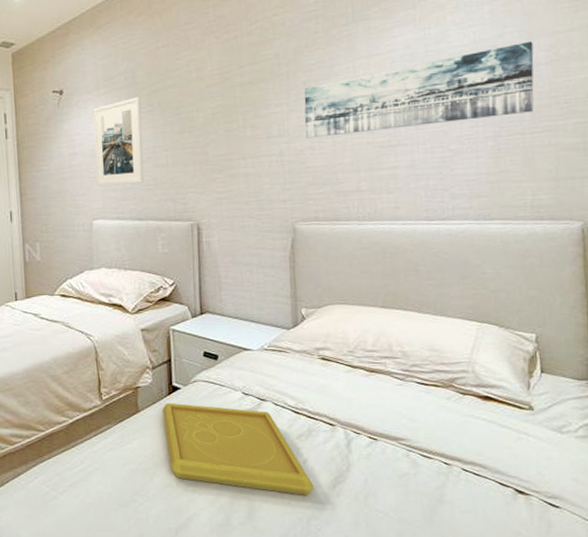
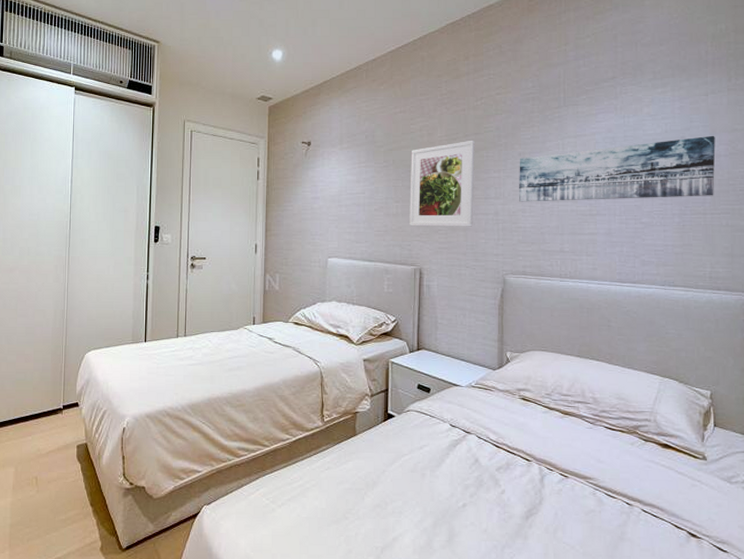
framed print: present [93,96,144,186] -> none [333,153,378,228]
serving tray: present [162,403,314,495] -> none [377,429,509,524]
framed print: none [178,71,255,177] -> present [410,140,475,227]

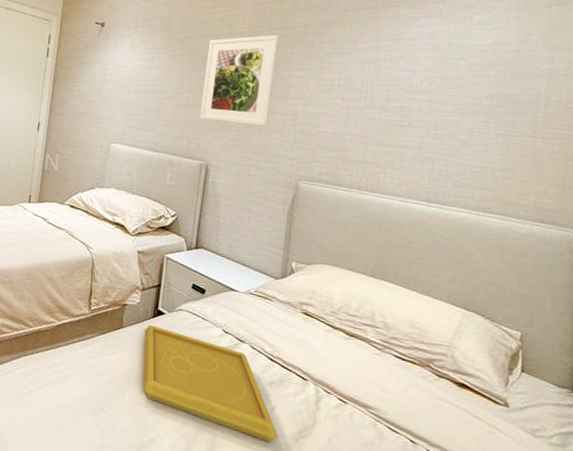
serving tray: none [377,429,509,524] -> present [143,324,277,442]
wall art: present [518,135,716,202] -> none [320,51,556,119]

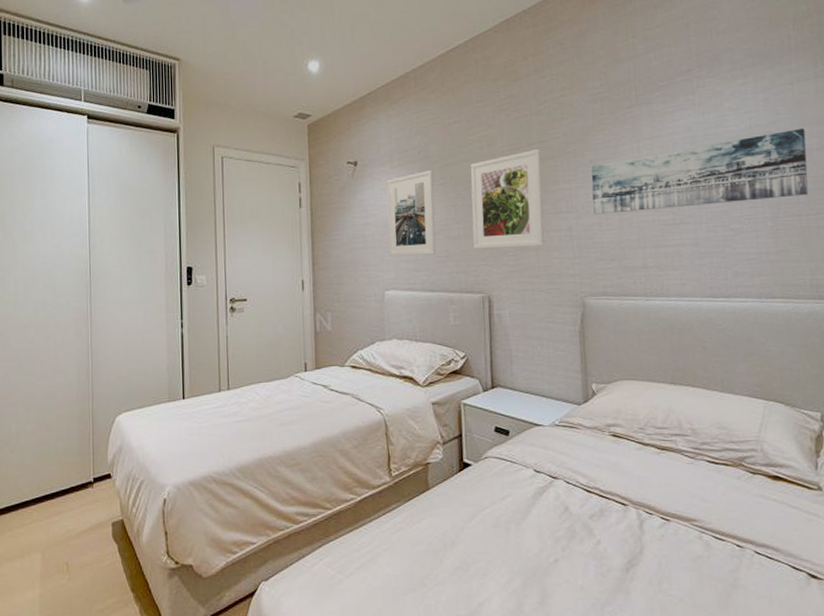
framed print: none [120,40,173,118] -> present [387,170,436,257]
serving tray: present [143,324,277,442] -> none [453,480,607,579]
wall art: none [320,51,556,119] -> present [591,128,808,215]

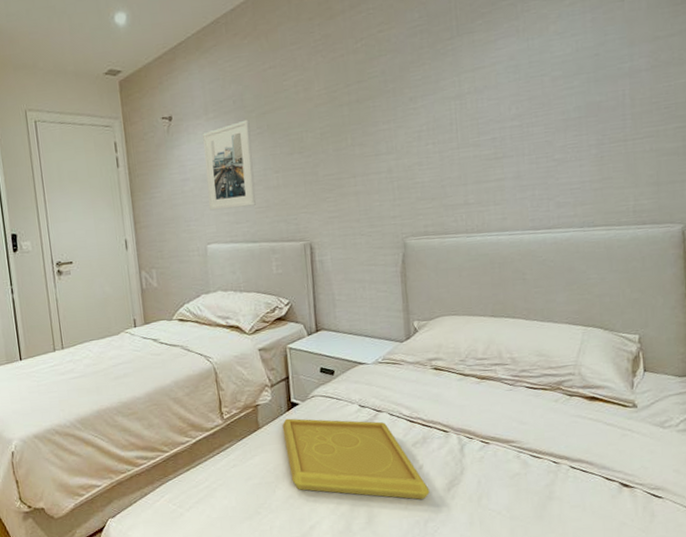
serving tray: none [453,480,607,579] -> present [282,418,430,500]
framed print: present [470,148,545,250] -> none [287,89,365,198]
wall art: present [591,128,808,215] -> none [411,47,636,154]

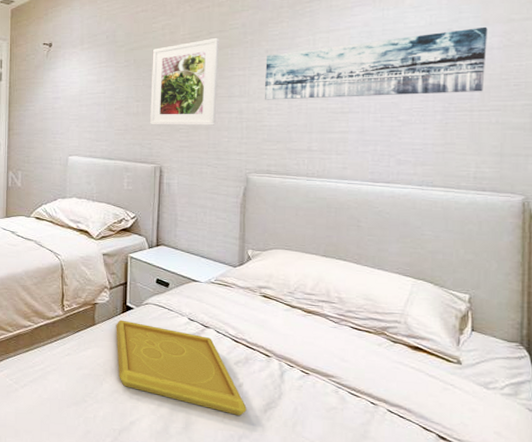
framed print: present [203,119,256,211] -> none [74,53,119,127]
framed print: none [287,89,365,198] -> present [150,37,219,126]
wall art: none [411,47,636,154] -> present [264,26,488,100]

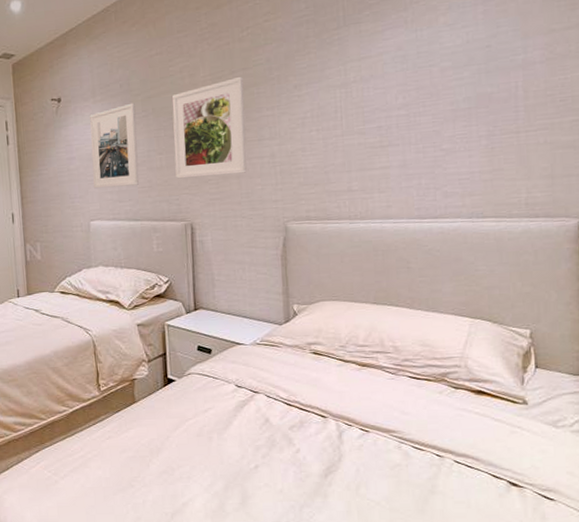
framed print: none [74,53,119,127] -> present [90,102,139,189]
serving tray: present [116,320,247,416] -> none [158,394,306,484]
wall art: present [264,26,488,100] -> none [295,40,529,140]

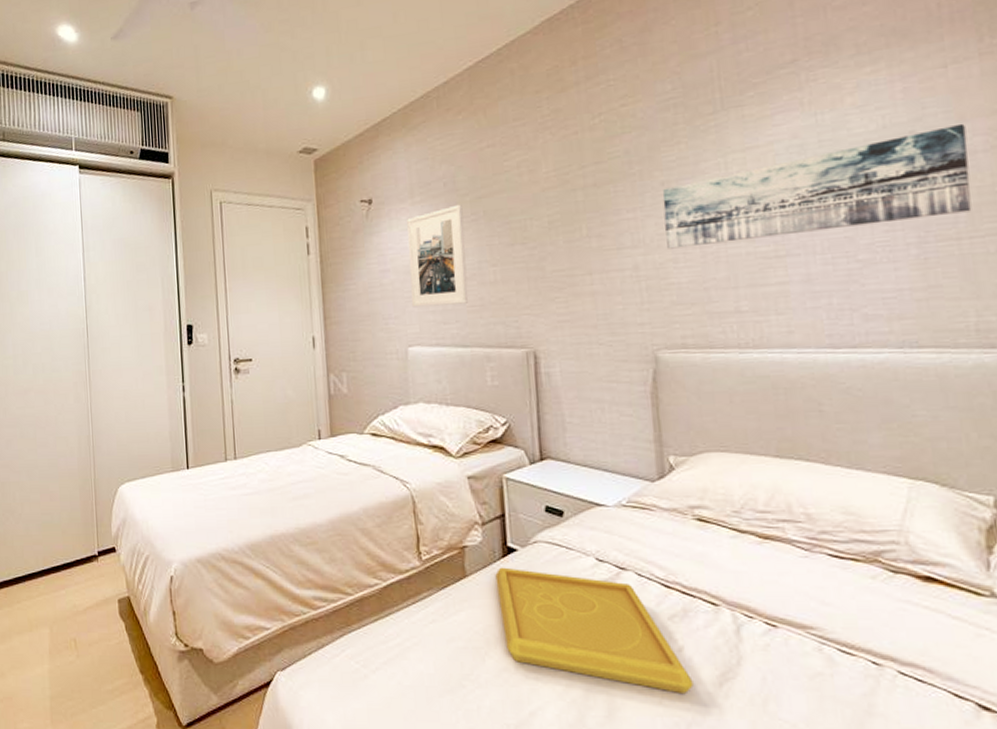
serving tray: none [158,394,306,484] -> present [495,567,694,693]
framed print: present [172,76,247,179] -> none [507,171,604,296]
wall art: none [295,40,529,140] -> present [662,123,972,249]

